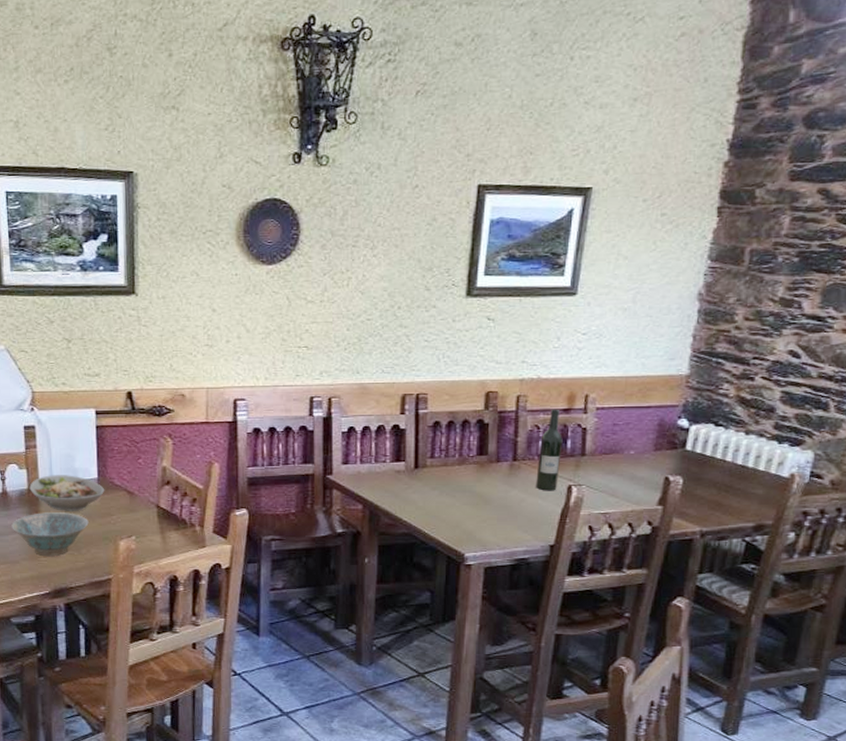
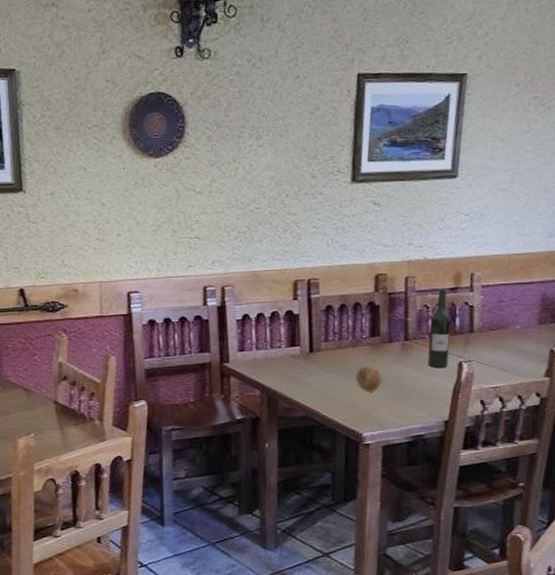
bread roll: none [460,485,488,512] -> present [355,366,383,392]

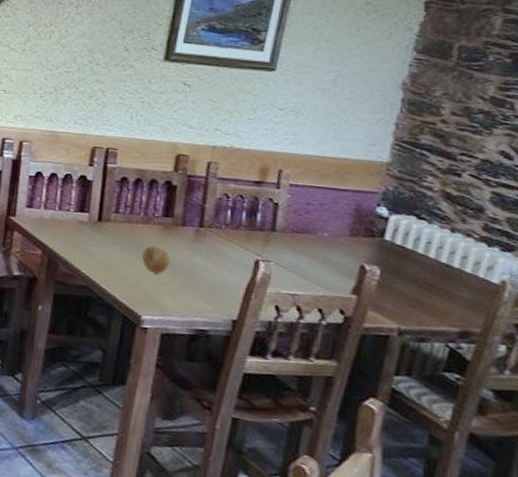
wine bottle: present [428,288,452,369] -> none [221,179,253,264]

